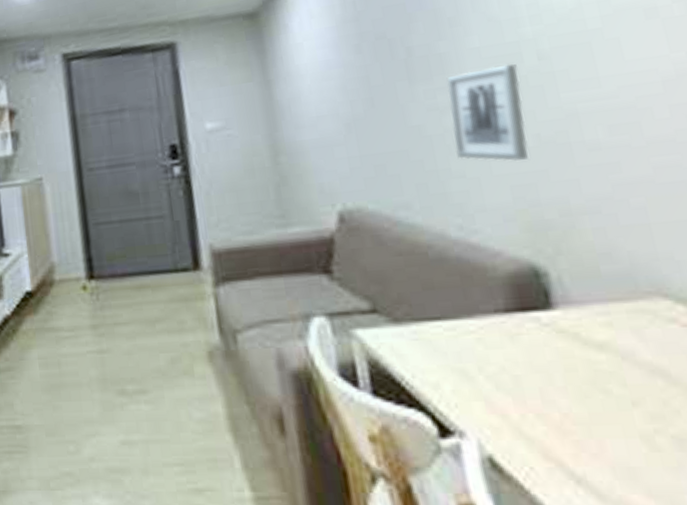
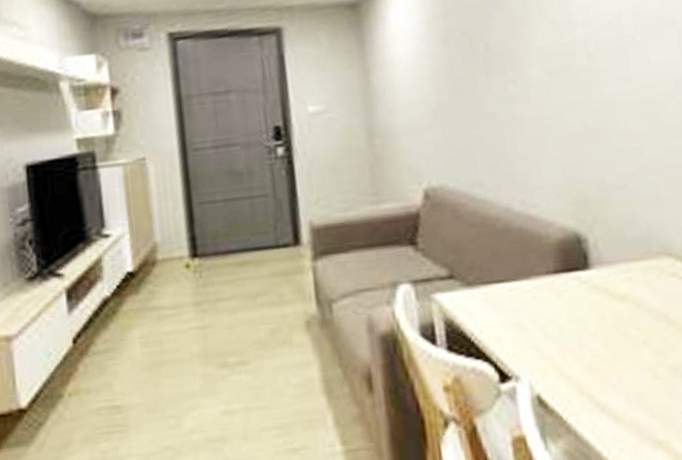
wall art: present [447,63,528,161] -> none [516,61,576,145]

